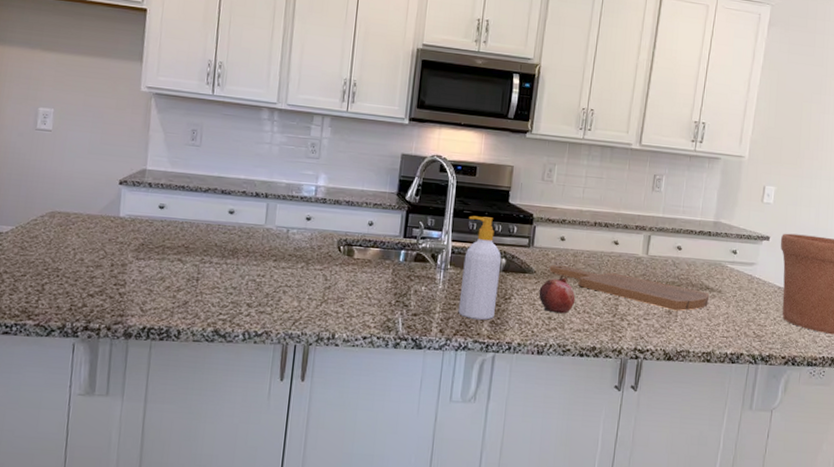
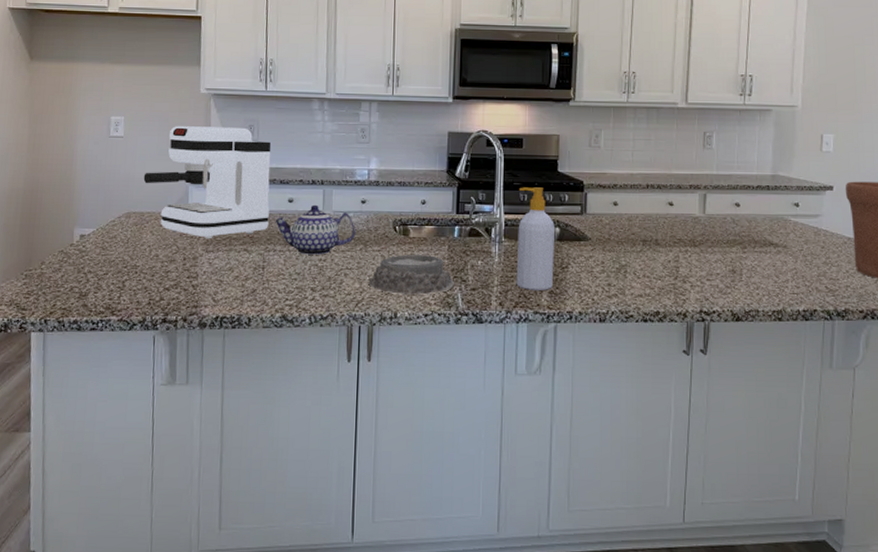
coffee maker: none [71,124,215,246] -> present [143,126,271,239]
teapot: none [213,218,298,270] -> present [275,204,355,255]
mortar: none [307,275,396,317] -> present [368,254,454,296]
fruit: present [538,274,576,314] -> none [596,240,634,280]
cutting board: present [549,265,710,311] -> none [605,231,775,270]

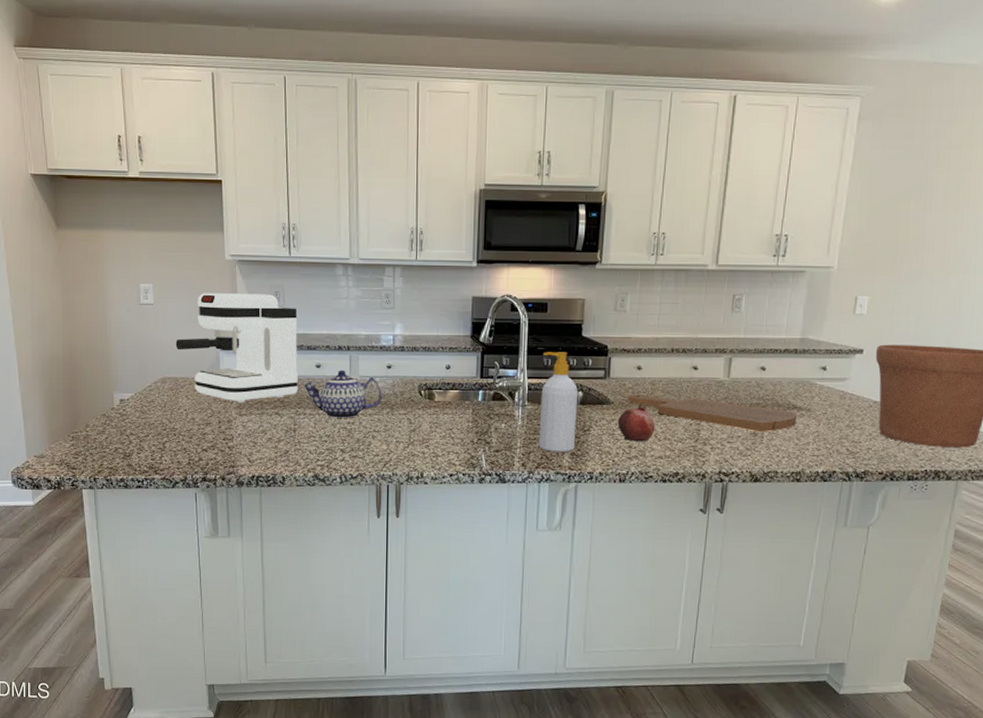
mortar: present [368,254,454,296] -> none [395,418,478,457]
fruit: none [596,240,634,280] -> present [618,403,655,442]
cutting board: none [605,231,775,270] -> present [627,394,798,433]

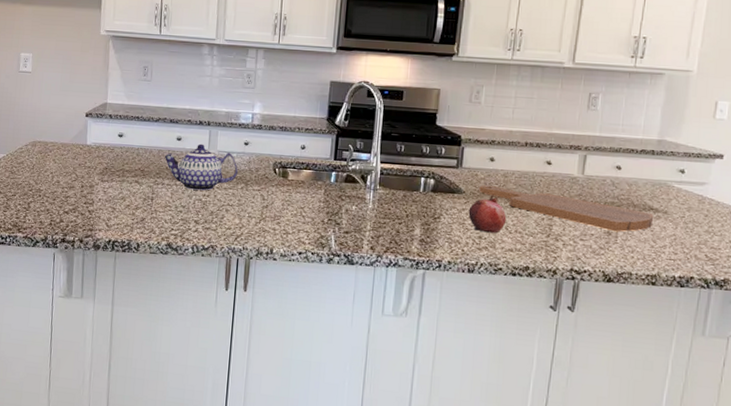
coffee maker: present [175,293,298,404] -> none [48,64,163,170]
soap bottle: present [538,352,579,452] -> none [388,138,430,239]

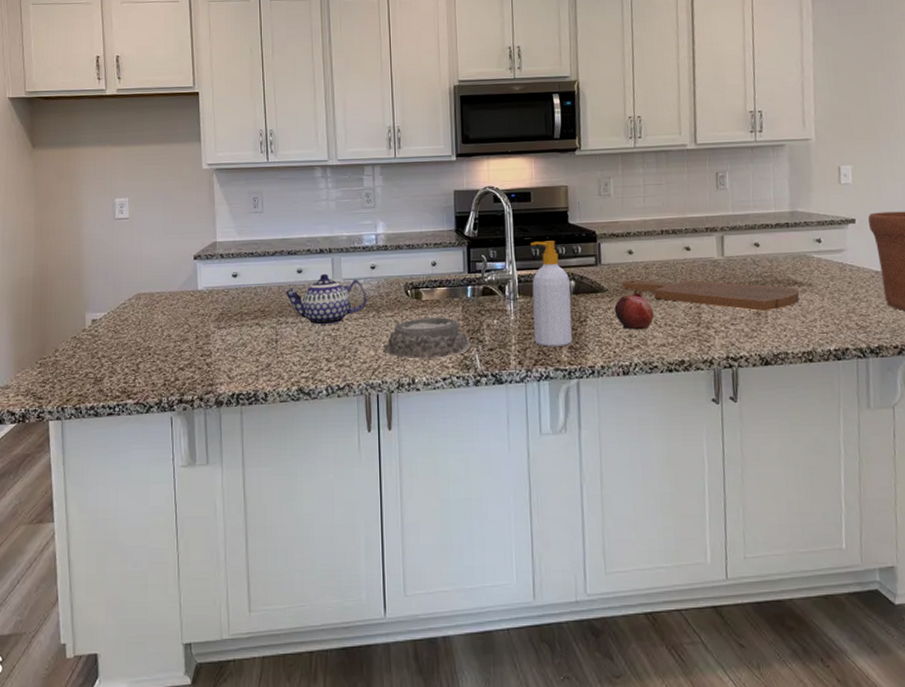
mortar: none [247,195,328,234] -> present [383,317,471,360]
soap bottle: none [388,138,430,239] -> present [529,241,572,347]

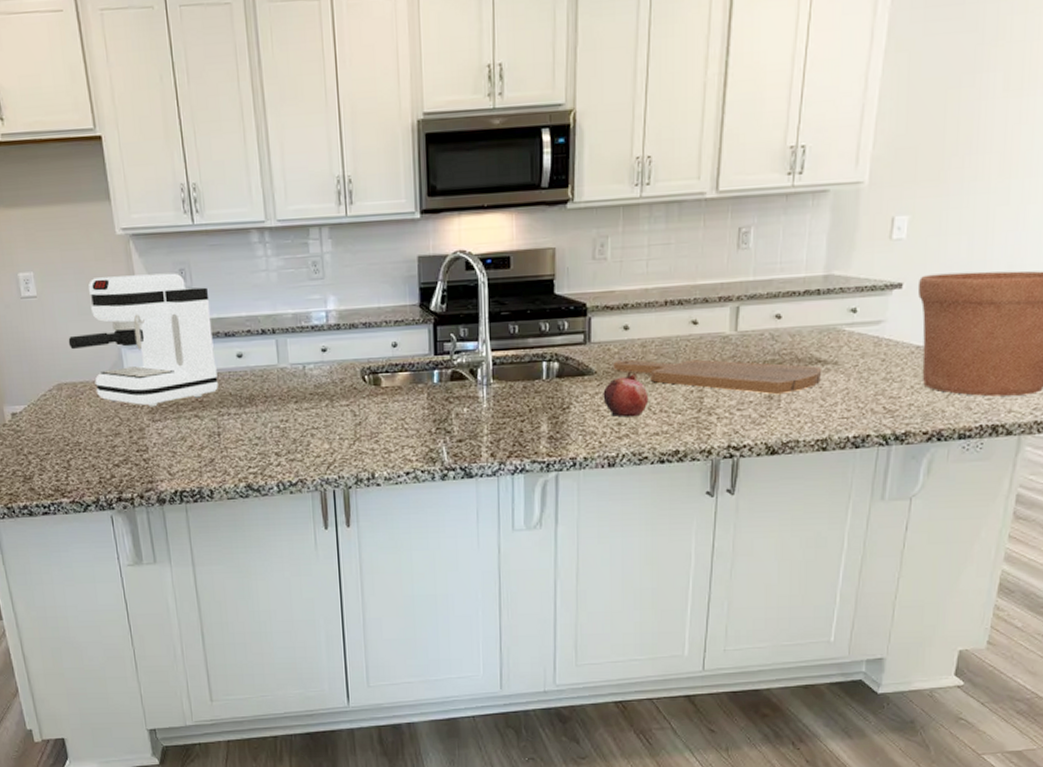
coffee maker: none [151,200,279,316] -> present [68,273,218,408]
teapot: present [285,273,367,325] -> none [225,358,318,416]
mortar: present [383,317,471,360] -> none [339,406,437,453]
soap bottle: present [529,241,572,347] -> none [507,315,554,437]

